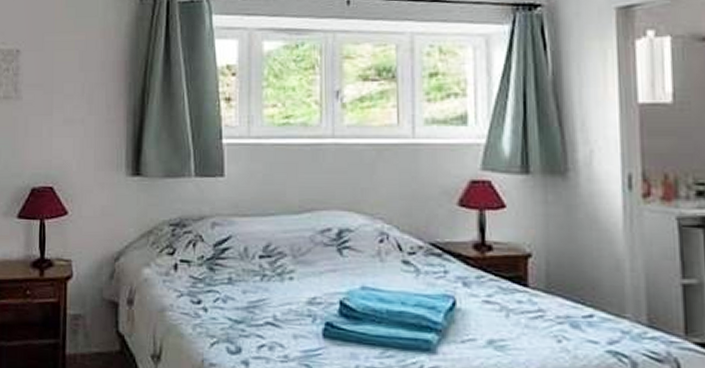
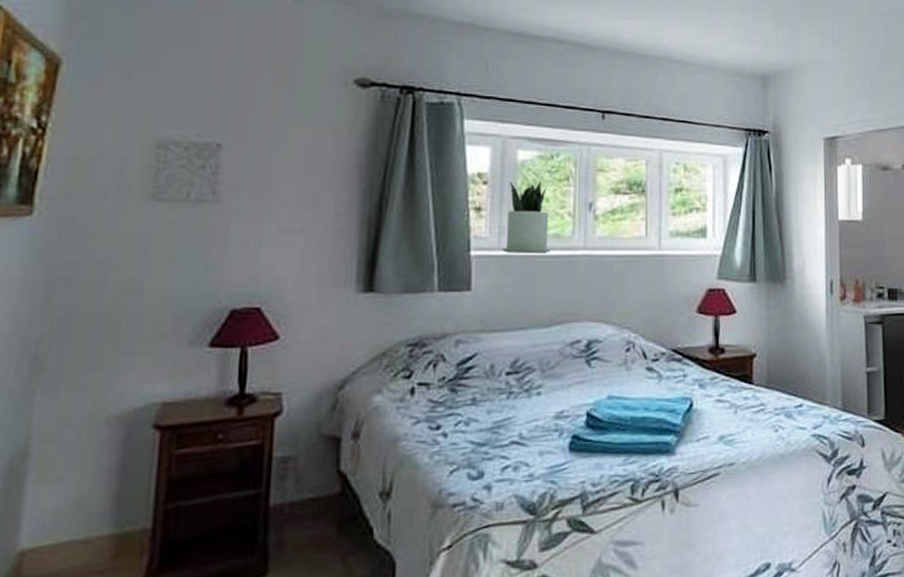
planter: none [252,71,299,143] -> present [502,181,552,255]

